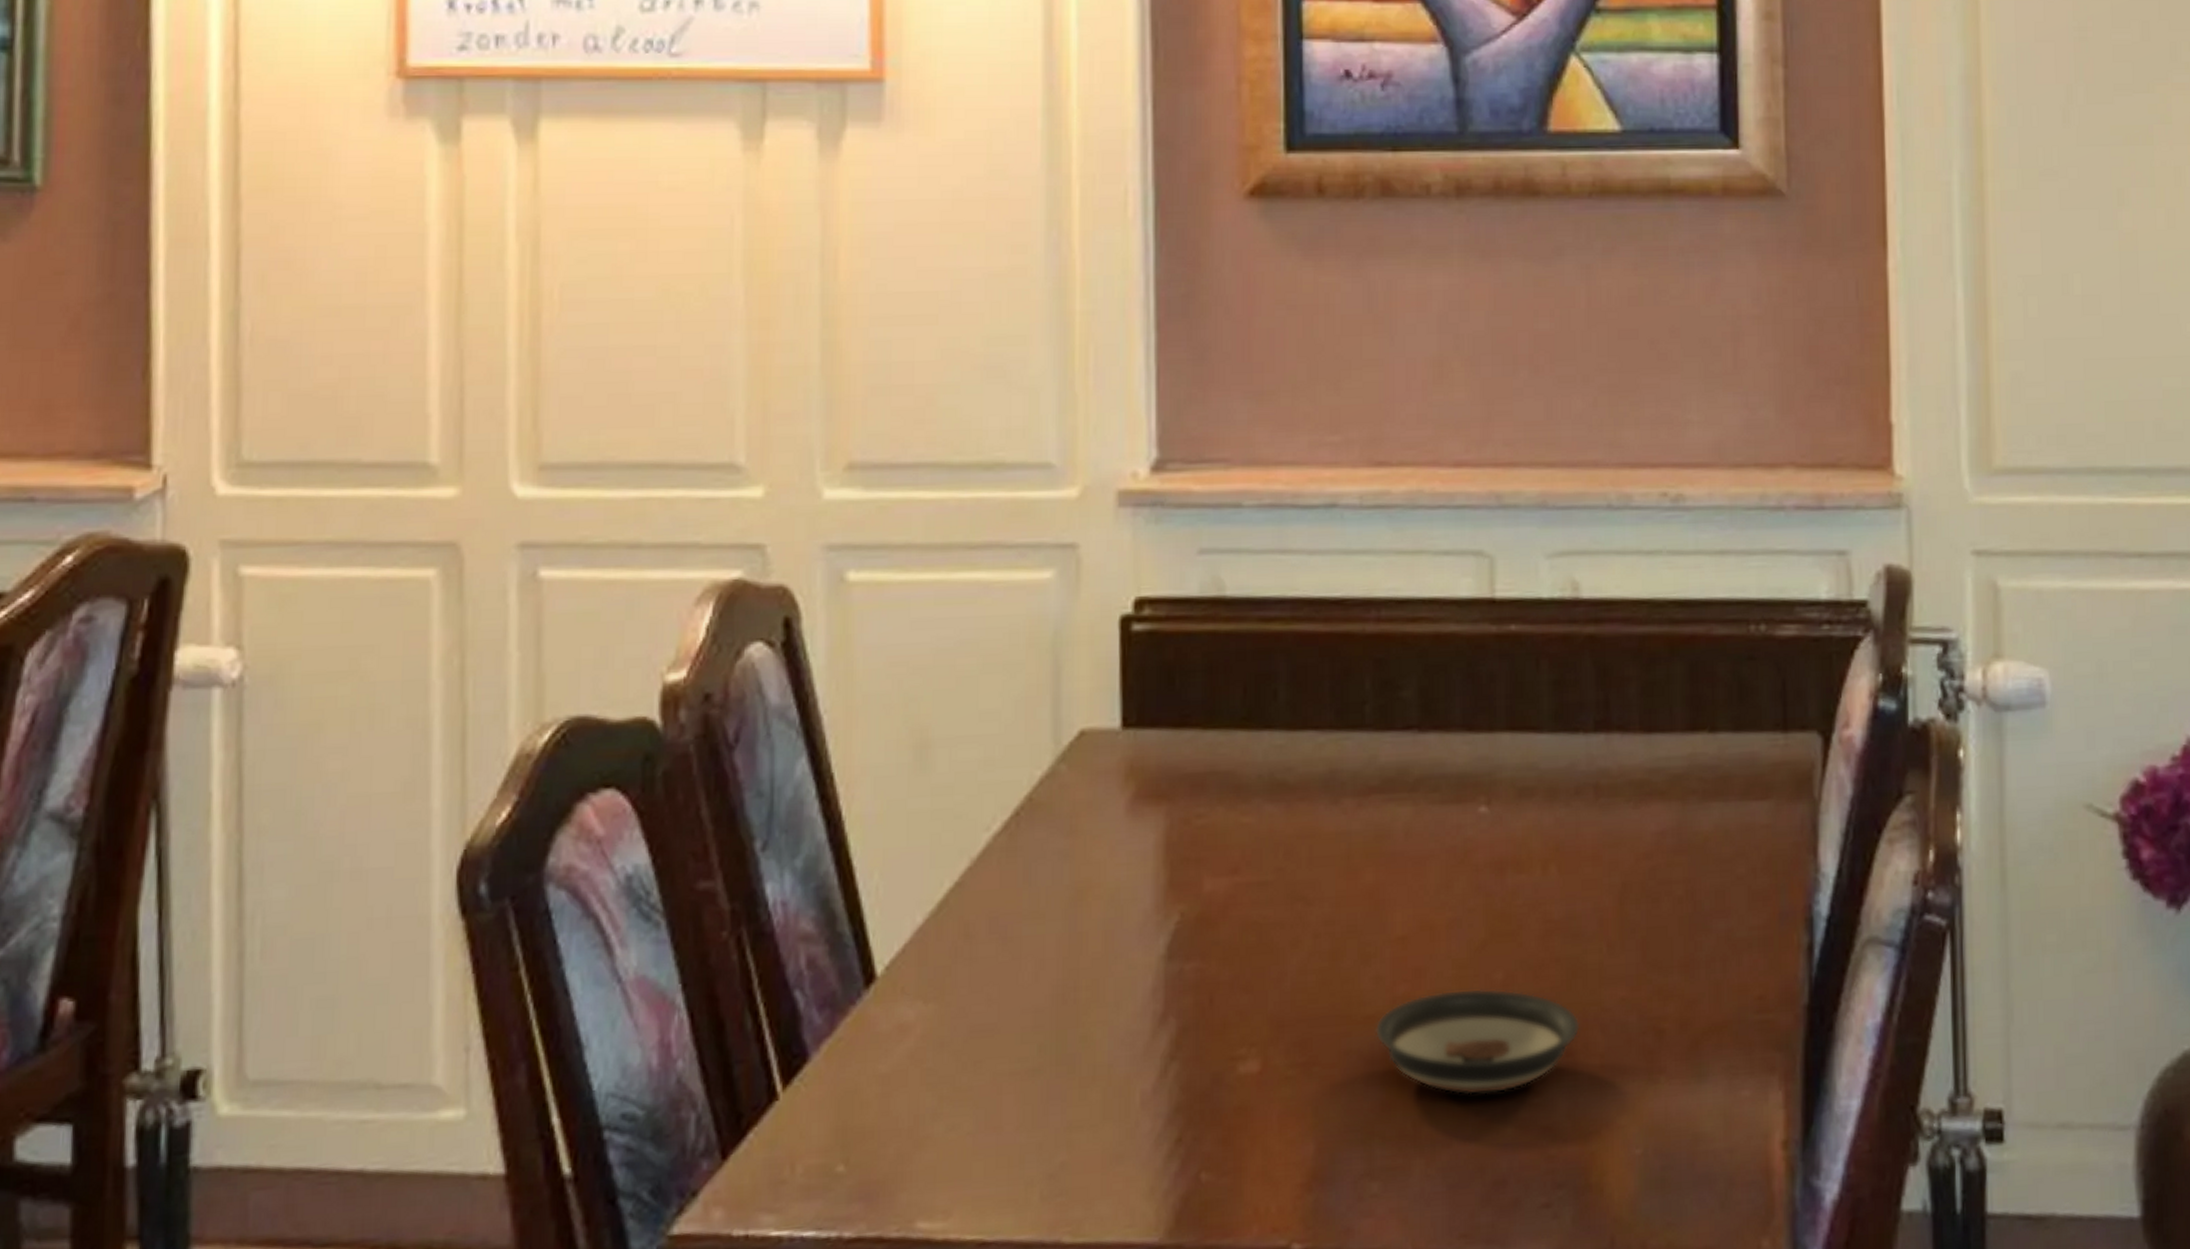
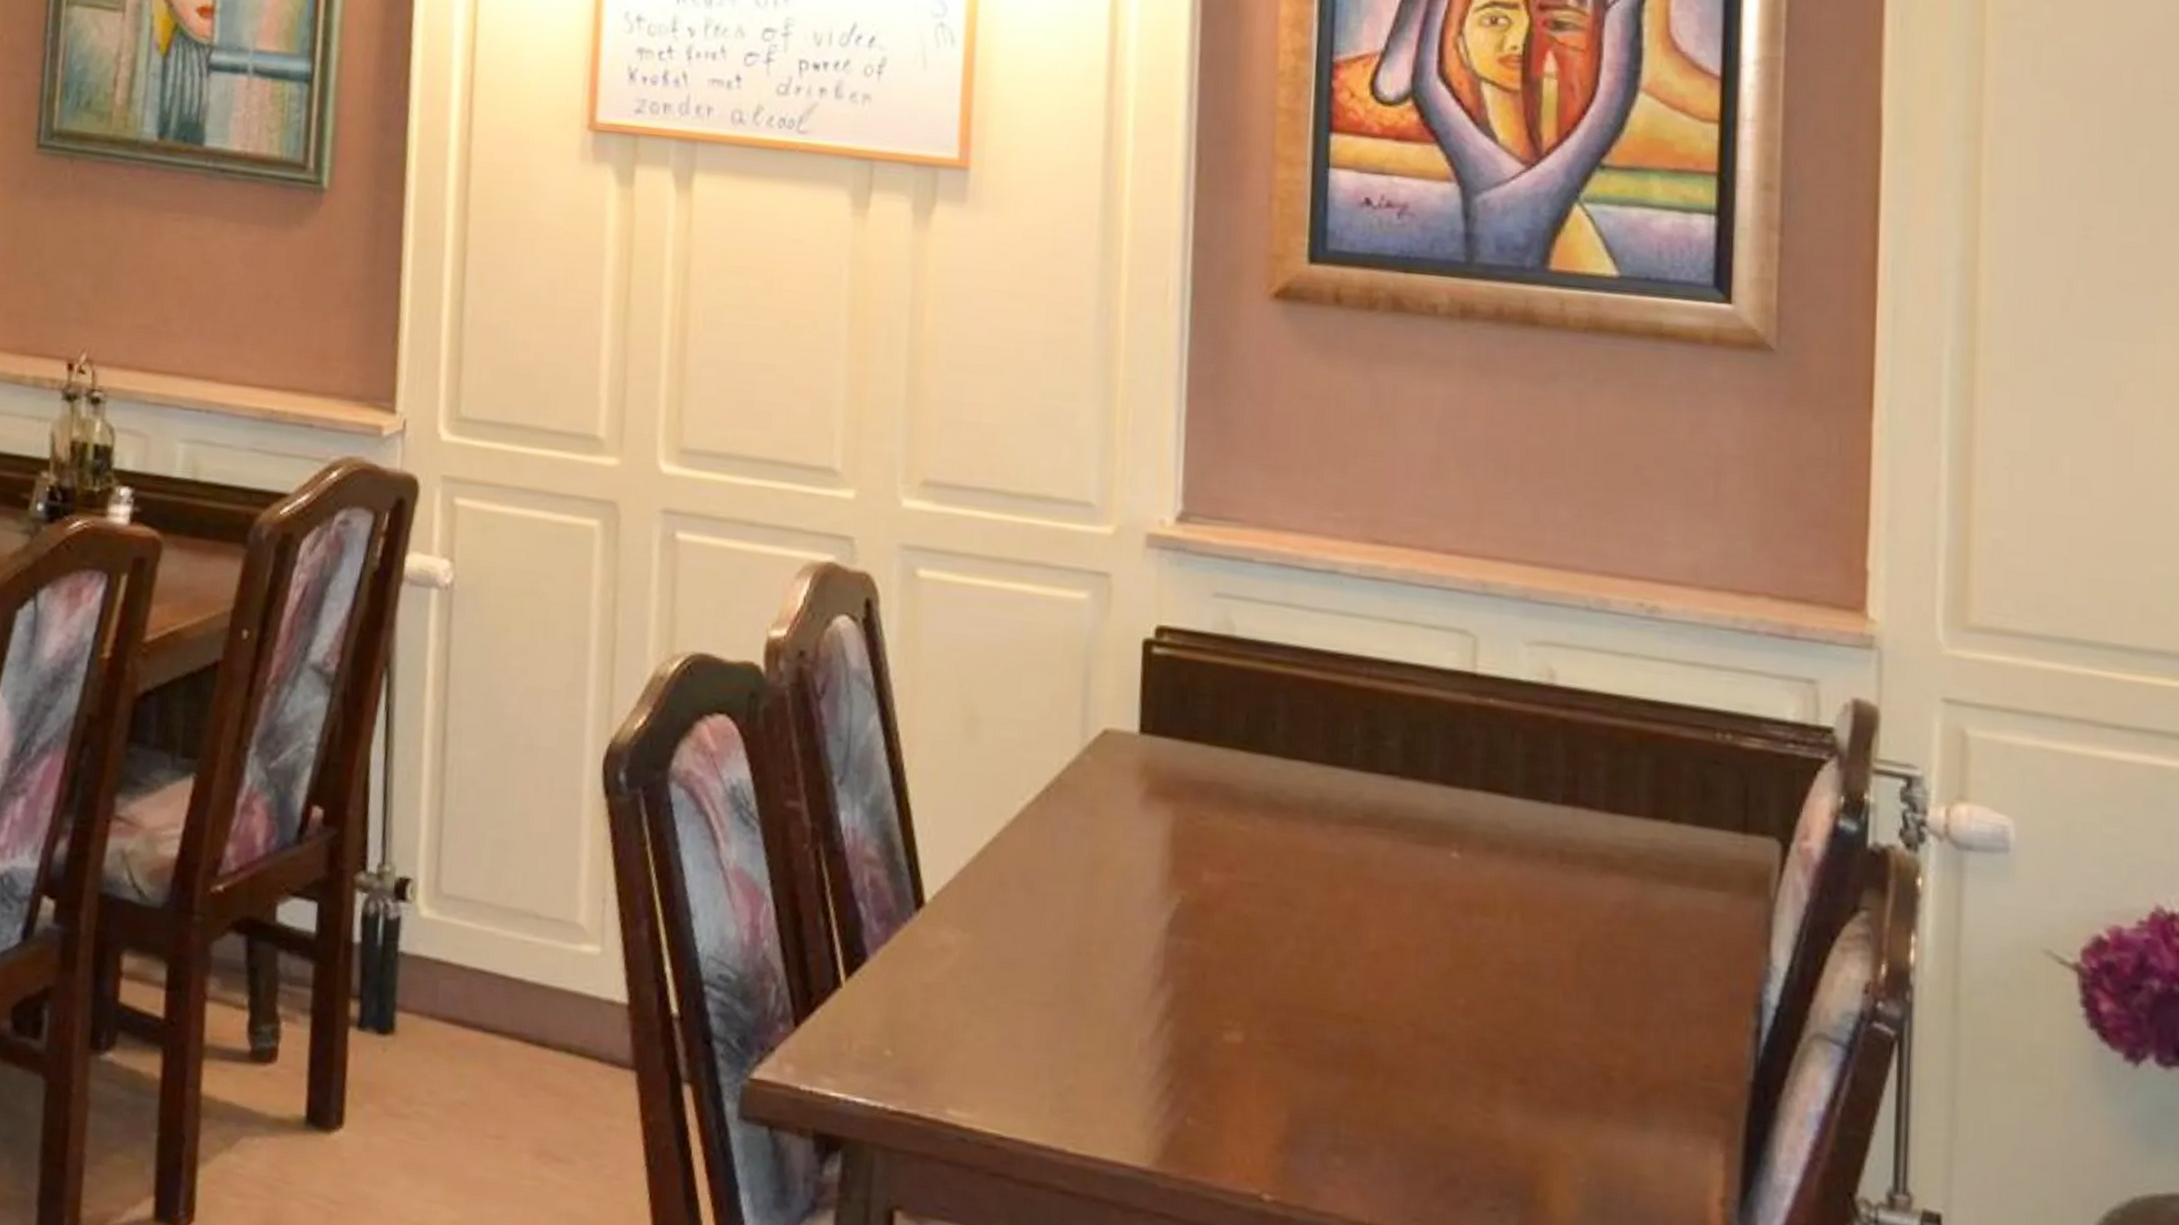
saucer: present [1374,988,1580,1096] -> none [1346,1005,1534,1104]

